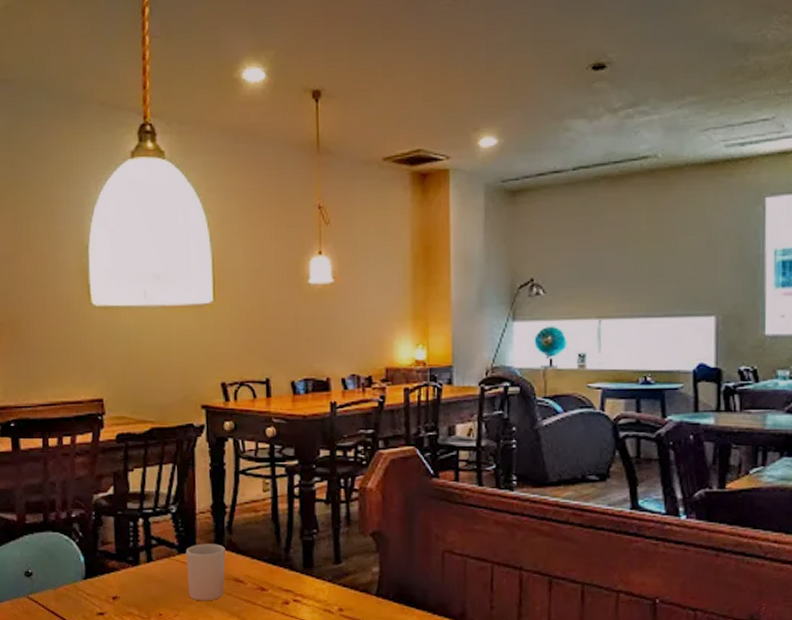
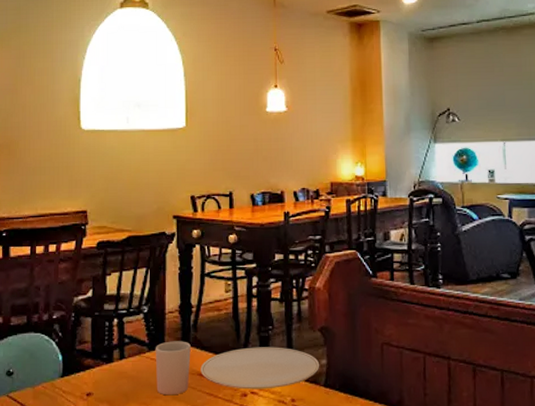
plate: none [236,552,371,597] -> present [200,347,320,390]

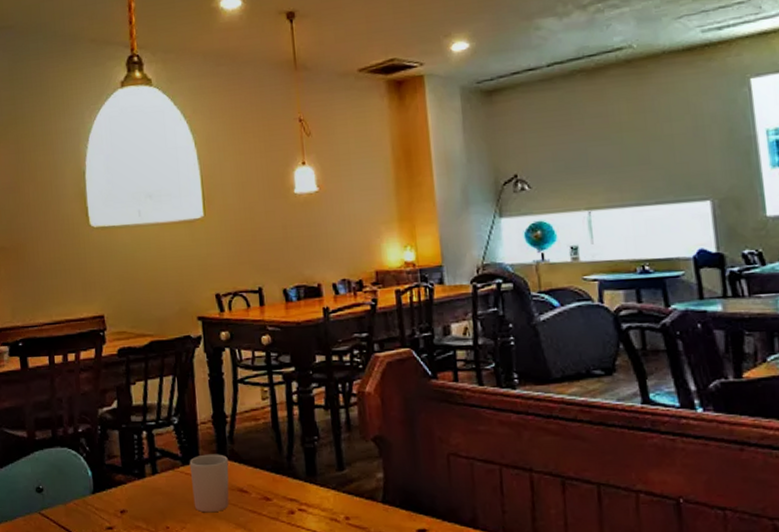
plate: present [200,347,320,390] -> none [240,459,376,507]

